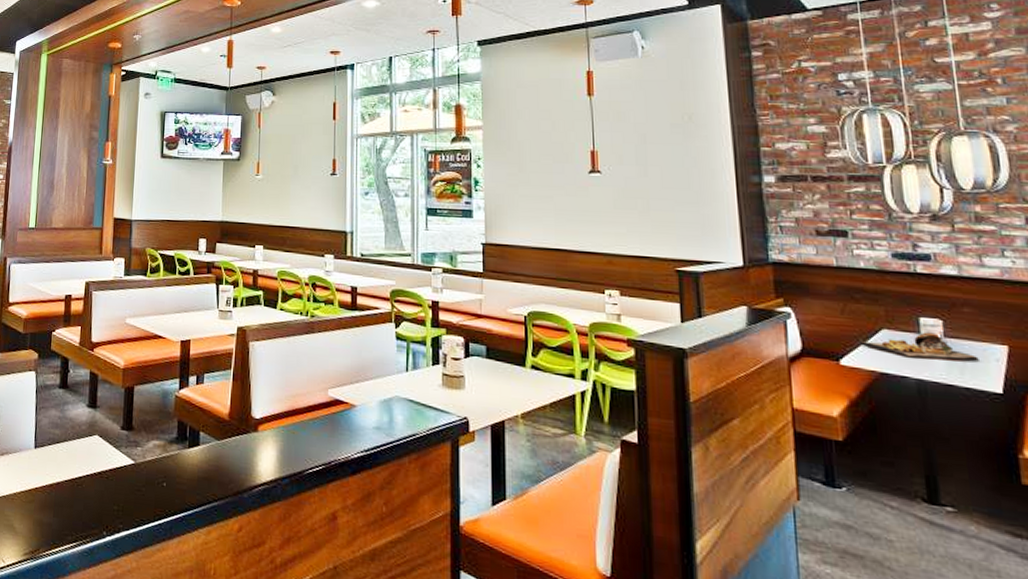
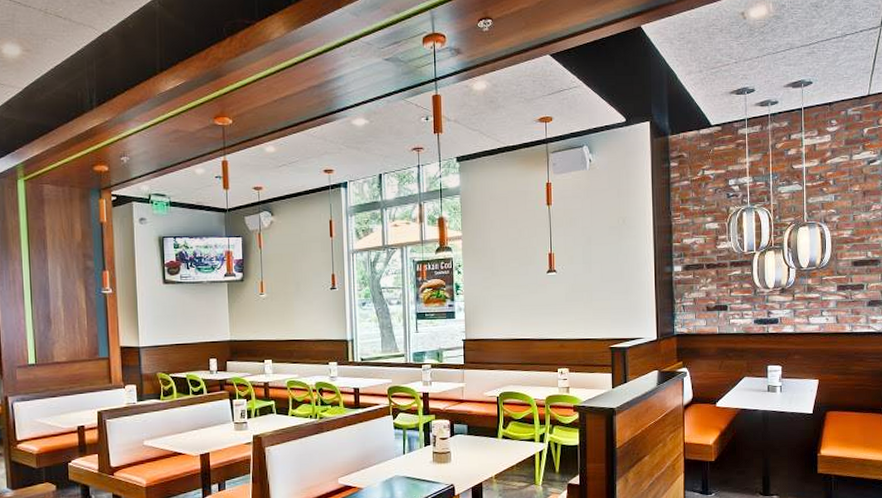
food tray: present [860,332,979,362] -> none [730,376,801,396]

